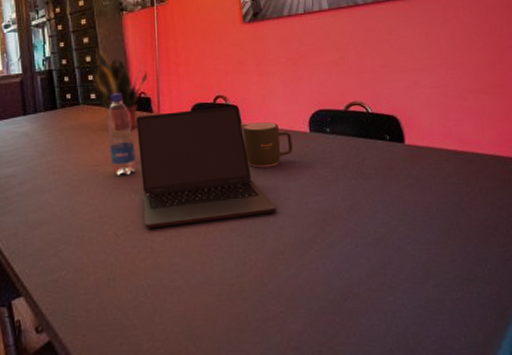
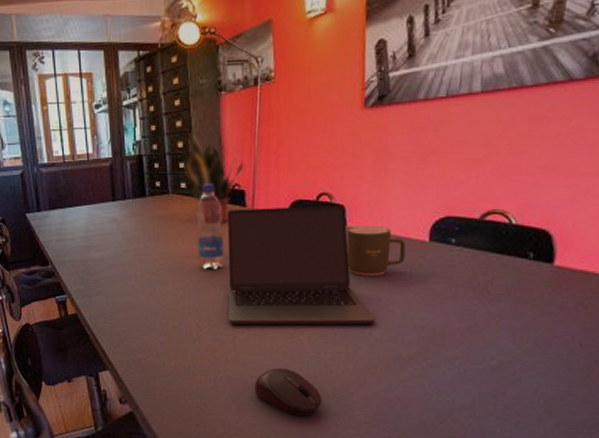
computer mouse: none [174,267,240,316] -> present [253,368,323,417]

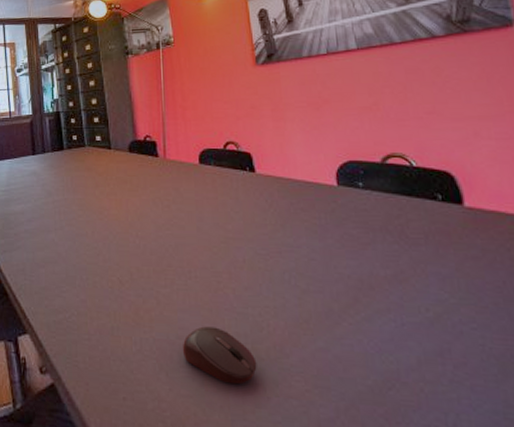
potted plant: present [184,133,245,225] -> none [98,91,154,175]
bottle: present [195,184,224,269] -> none [111,136,141,220]
laptop: present [227,205,375,325] -> none [142,153,299,279]
mug: present [346,226,406,276] -> none [256,172,317,223]

